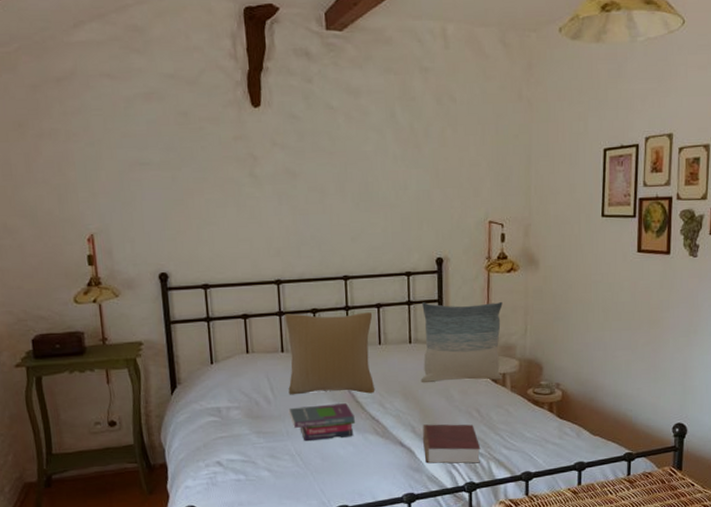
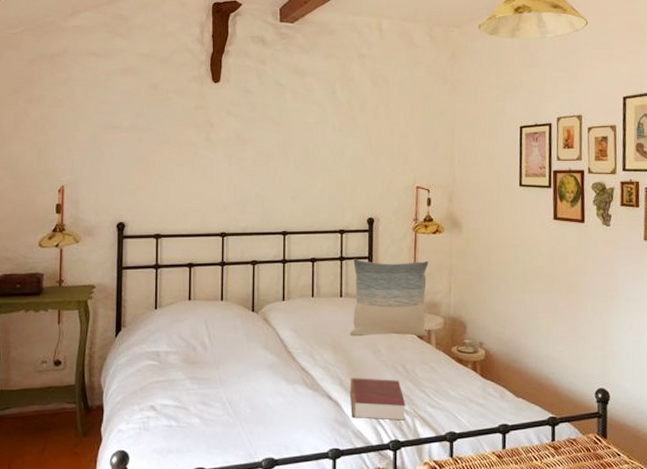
pillow: present [285,312,375,395] -> none [224,264,307,344]
books: present [288,403,355,441] -> none [223,353,285,389]

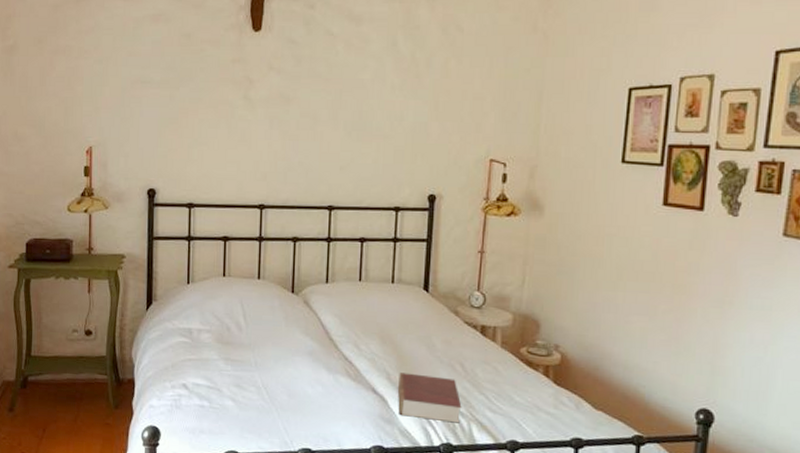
pillow: present [350,259,428,337] -> none [401,240,499,334]

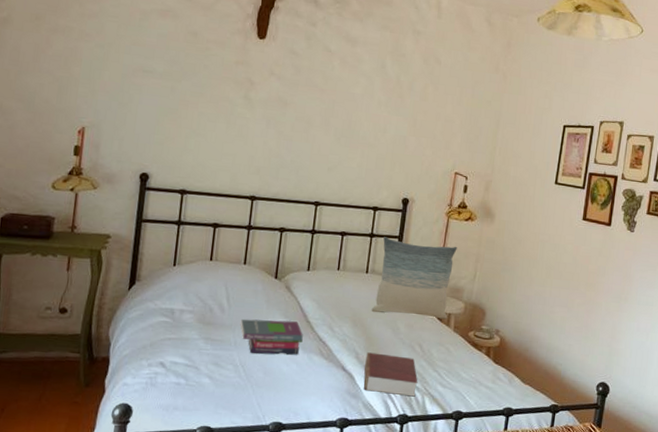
books: none [259,337,327,376] -> present [240,319,303,355]
pillow: none [401,240,499,334] -> present [371,237,457,320]

